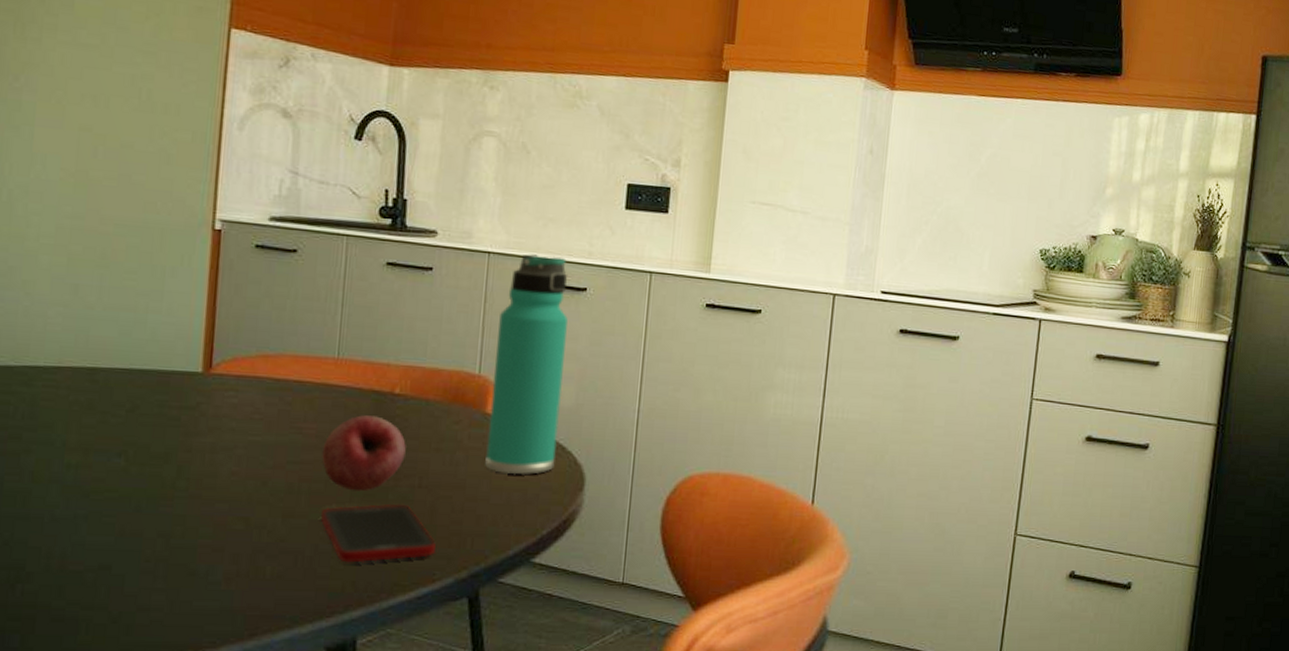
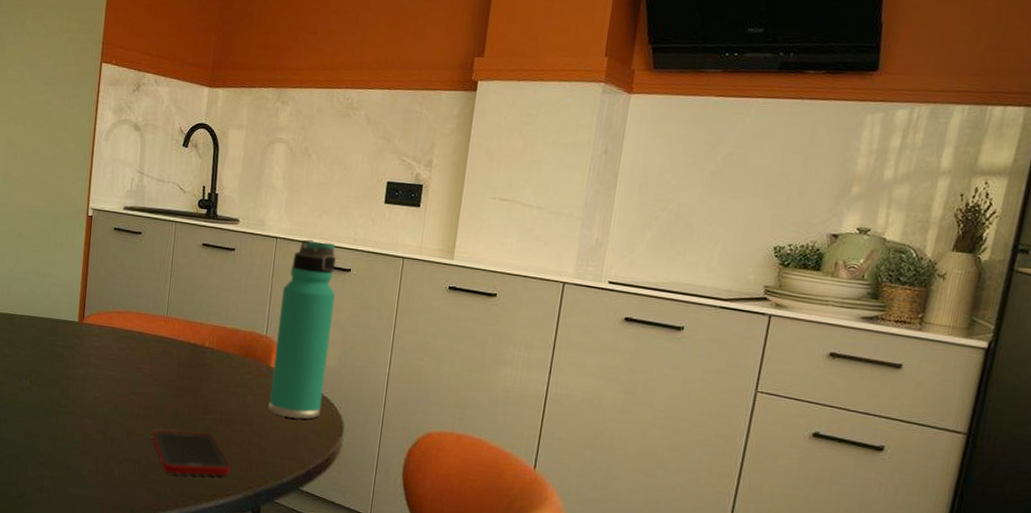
fruit: present [321,415,406,492] -> none [154,361,212,420]

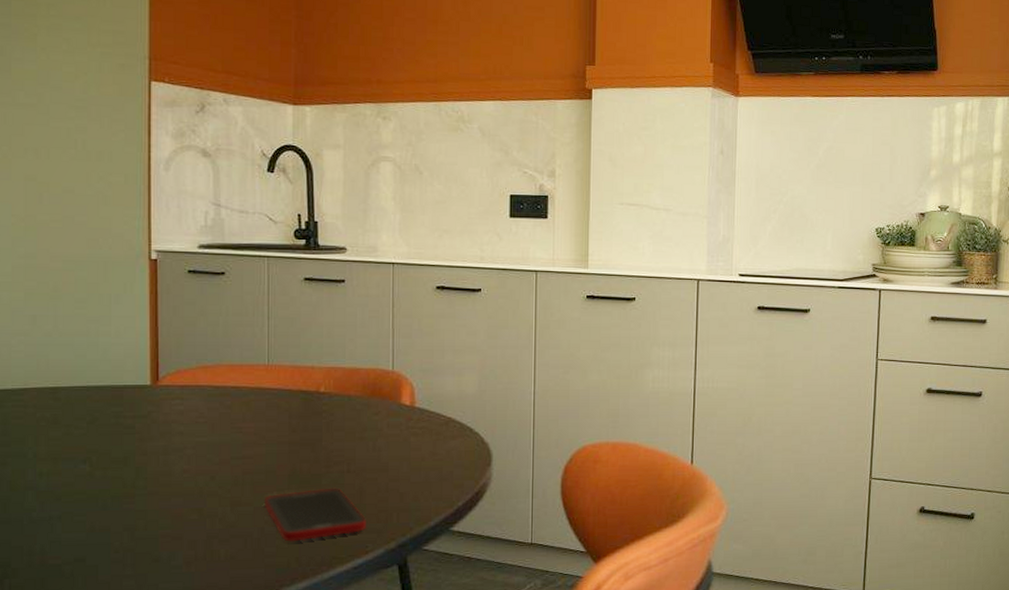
thermos bottle: present [268,239,336,419] -> none [404,262,467,456]

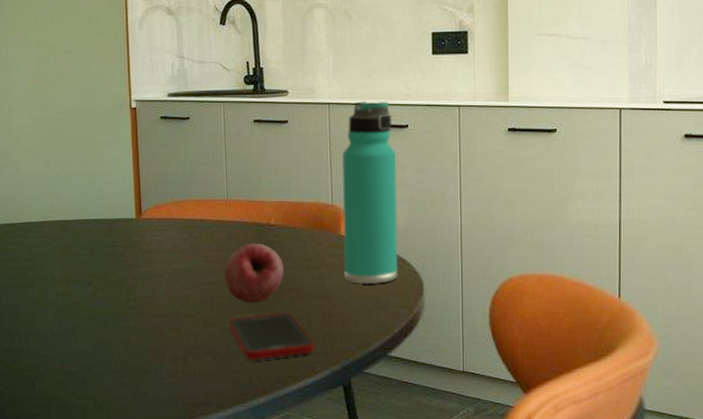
fruit: none [261,413,334,479] -> present [224,243,284,304]
thermos bottle: none [404,262,467,456] -> present [342,101,398,285]

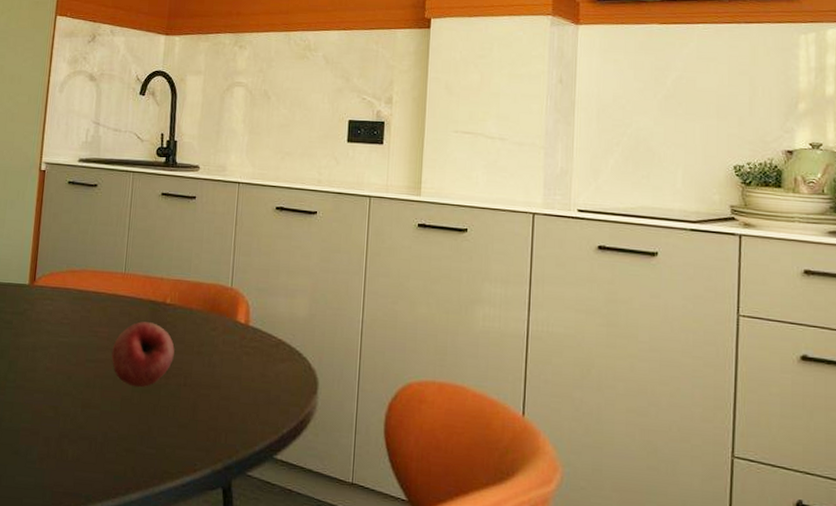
cell phone: present [228,312,314,360] -> none [109,399,197,451]
thermos bottle: present [342,101,398,285] -> none [236,183,302,378]

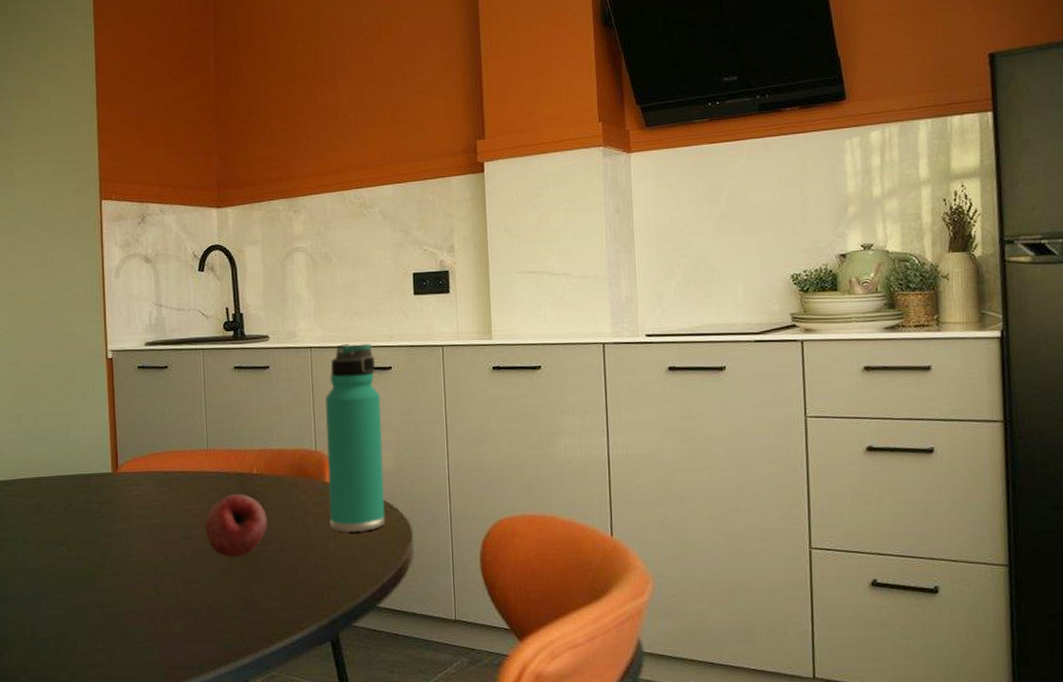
thermos bottle: none [236,183,302,378] -> present [325,343,386,533]

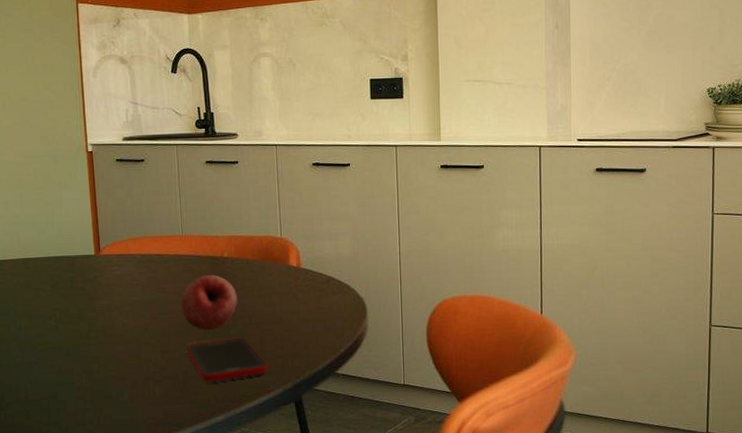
cell phone: none [209,565,300,618] -> present [186,337,267,383]
thermos bottle: present [325,343,386,533] -> none [290,142,343,310]

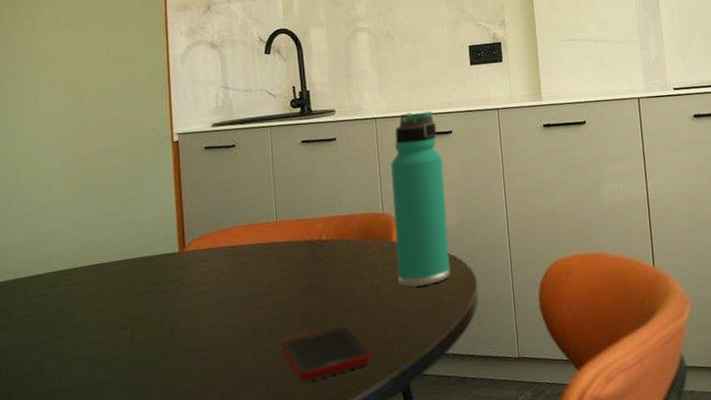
fruit: present [181,275,237,331] -> none [275,260,337,323]
thermos bottle: none [290,142,343,310] -> present [391,111,451,287]

